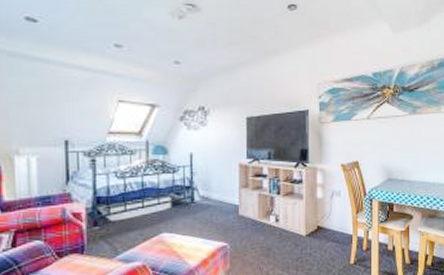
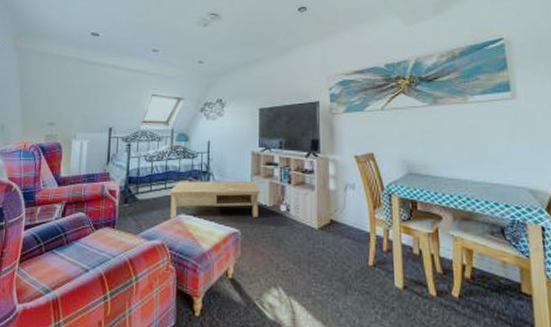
coffee table: none [147,193,249,239] -> present [169,180,260,219]

